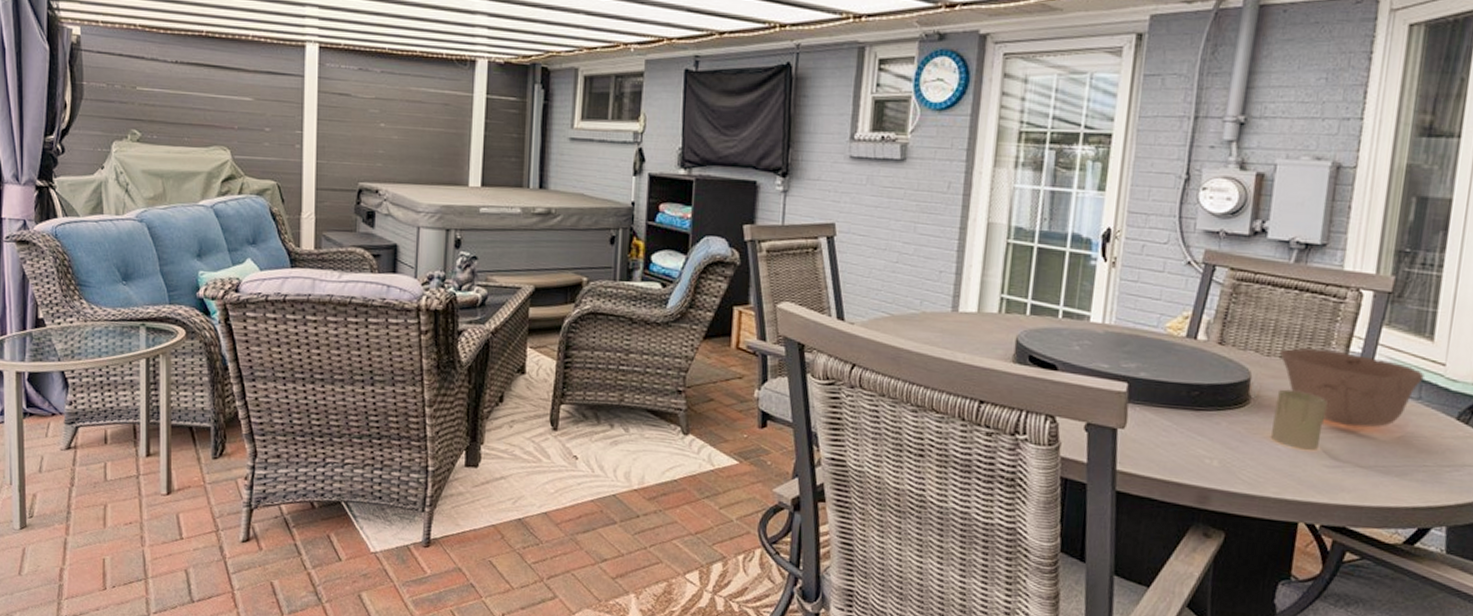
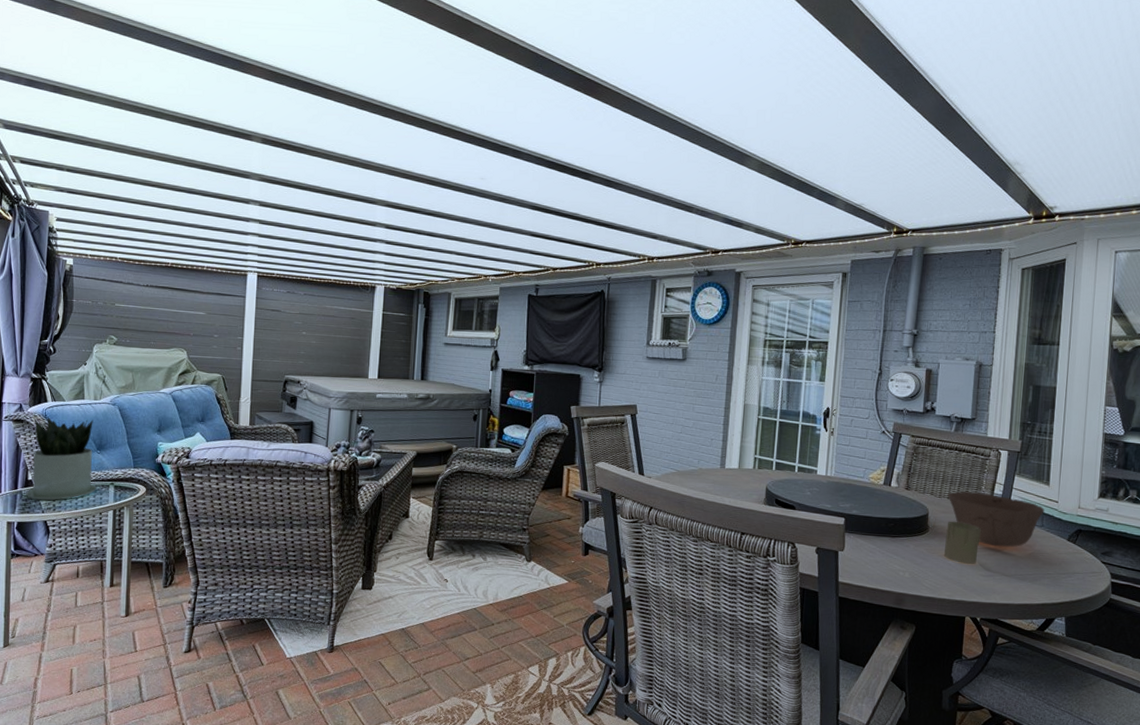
planter: none [37,237,125,346] -> present [26,417,97,501]

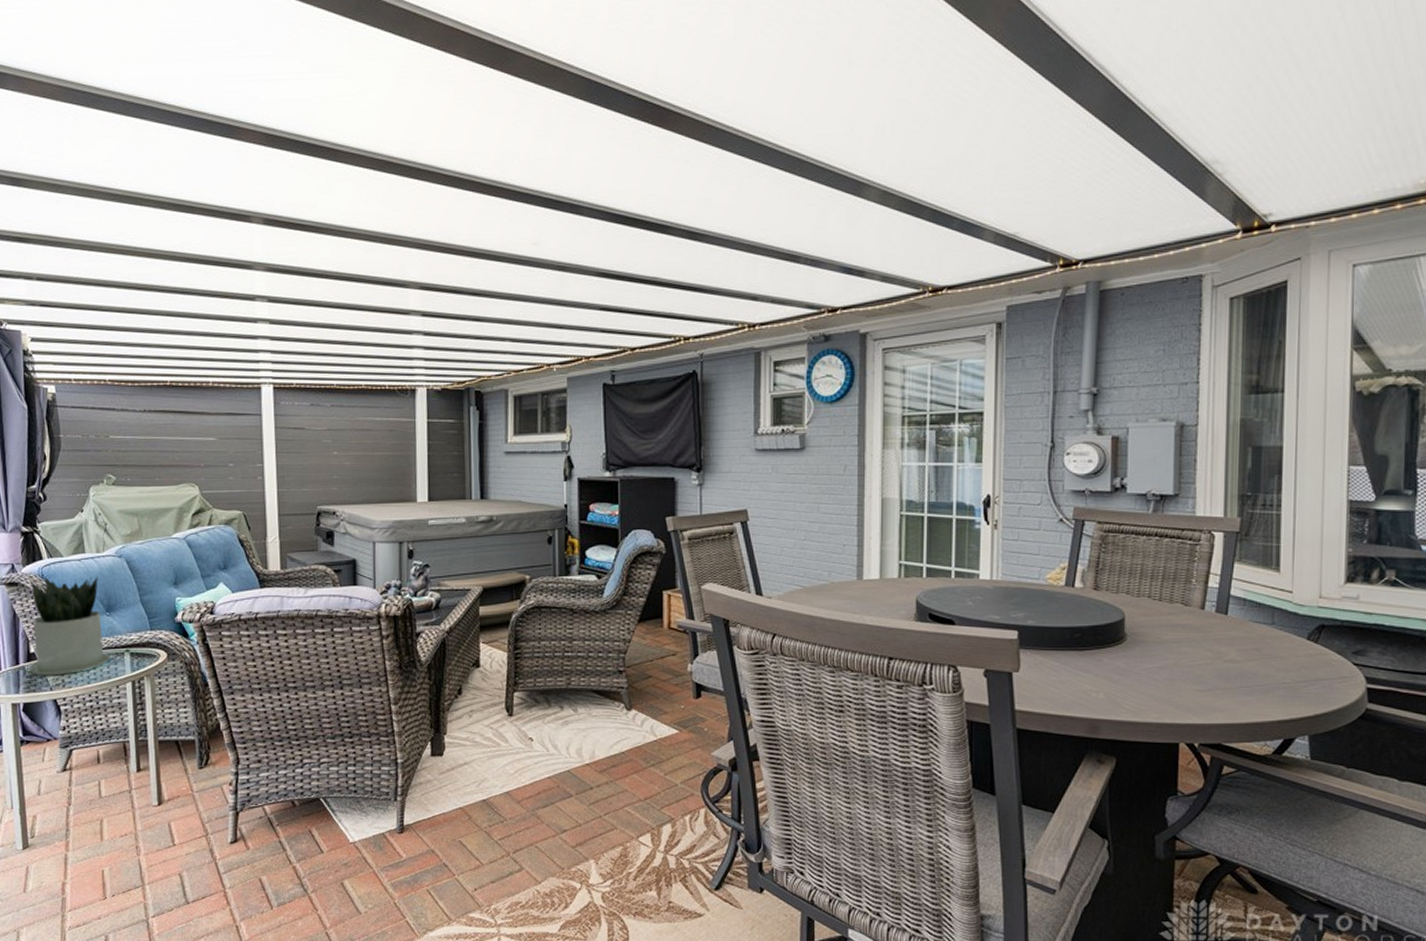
candle: present [943,521,981,565] -> none [1147,625,1194,678]
bowl: present [947,491,1045,548] -> none [1147,587,1275,654]

